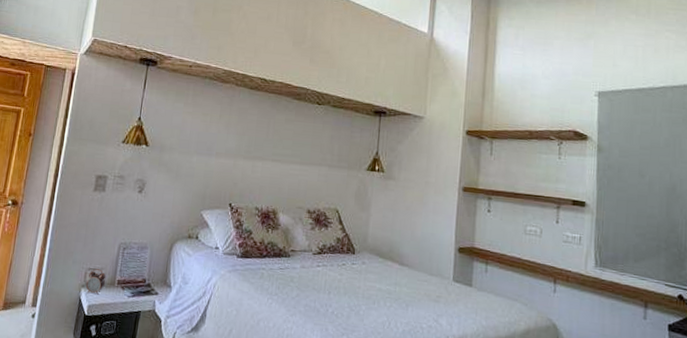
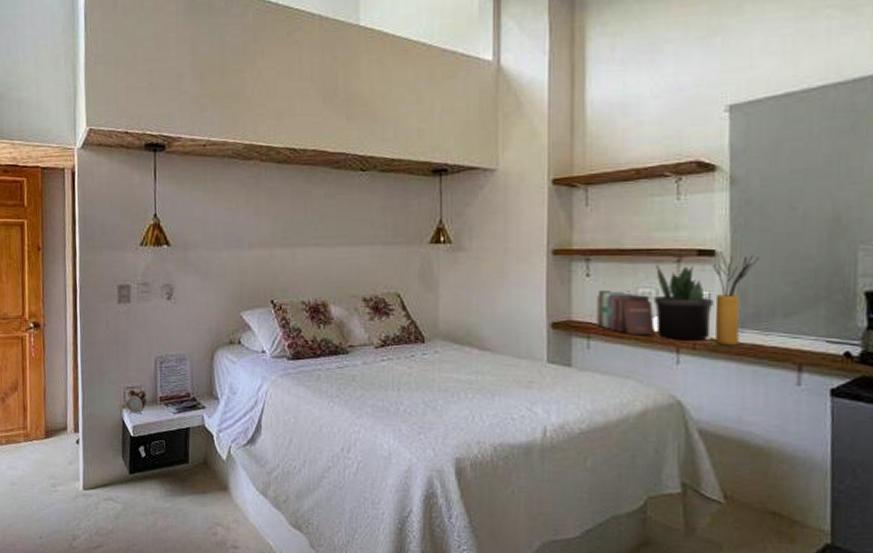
books: none [493,225,538,266] -> present [595,291,655,335]
planter: none [538,208,583,275] -> present [654,264,713,341]
vase: none [583,203,617,282] -> present [713,251,759,346]

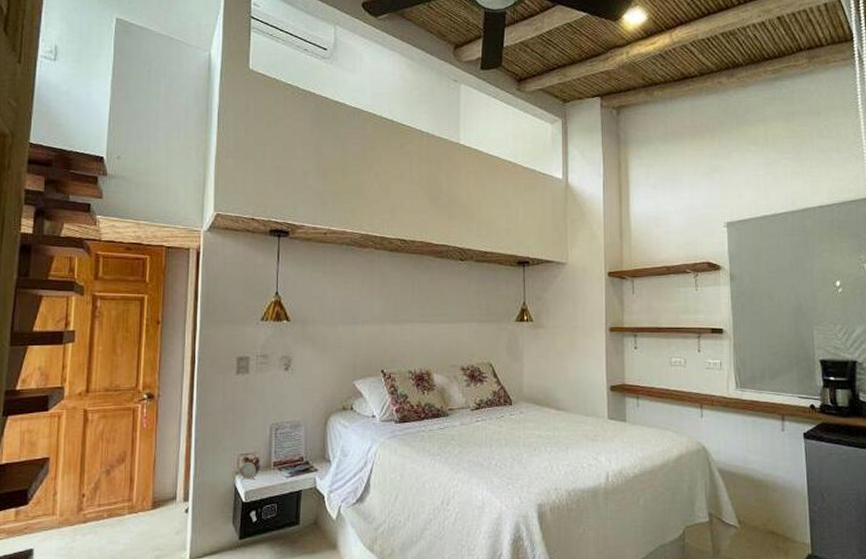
books: present [595,291,655,335] -> none [642,360,685,395]
planter: present [654,264,713,341] -> none [683,340,724,399]
vase: present [713,251,759,346] -> none [722,330,752,402]

